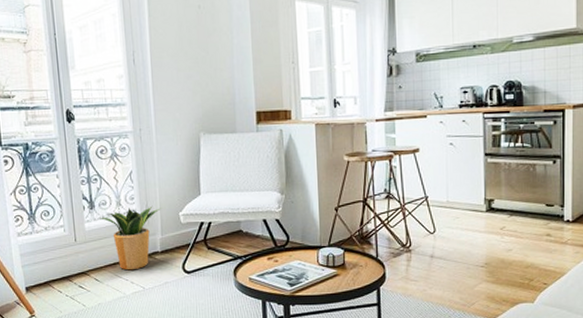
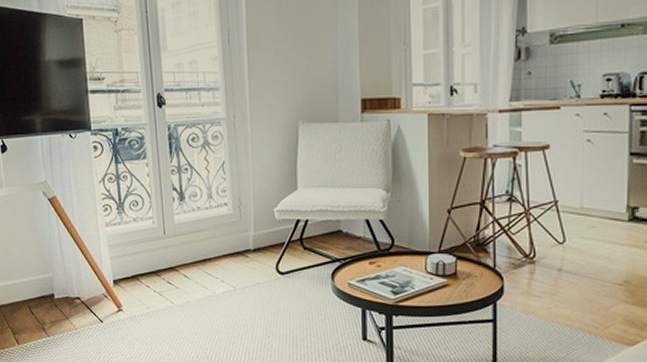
potted plant: present [100,205,161,271] -> none [190,199,254,268]

